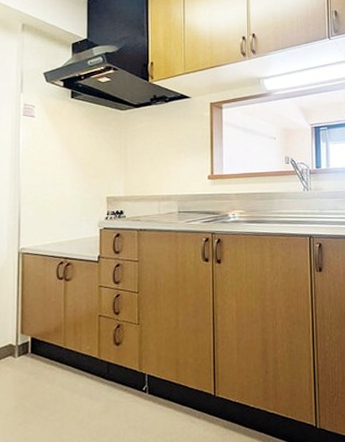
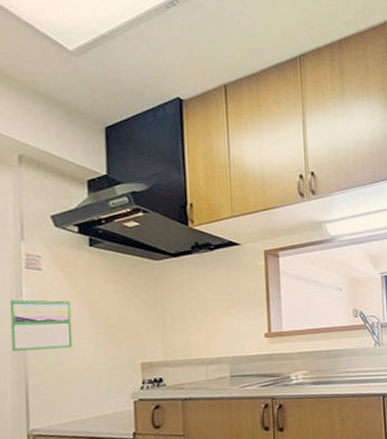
calendar: none [10,140,55,183] -> present [9,297,73,351]

